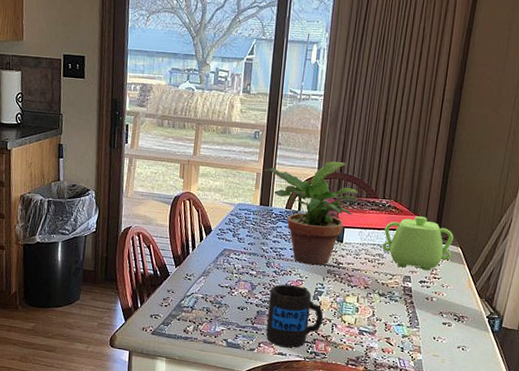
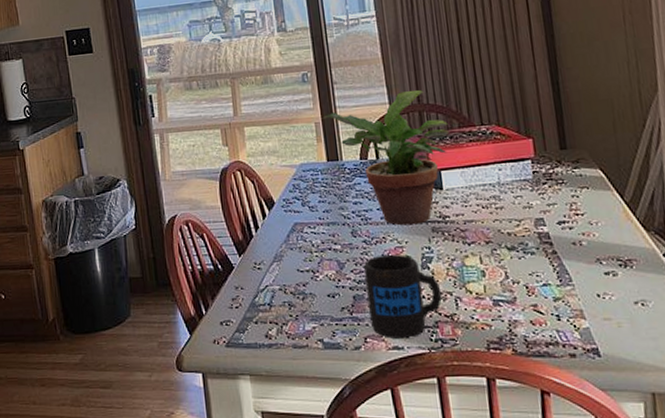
teapot: present [382,216,454,271] -> none [492,138,591,209]

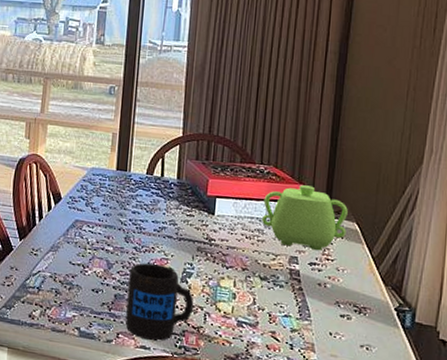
potted plant: present [322,90,449,226] -> none [120,120,232,242]
teapot: none [492,138,591,209] -> present [262,185,348,251]

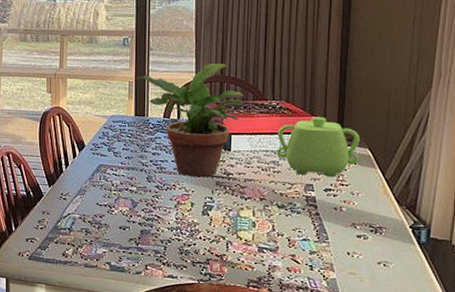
potted plant: none [120,120,232,242] -> present [136,64,244,178]
mug: present [125,263,194,341] -> none [152,199,216,270]

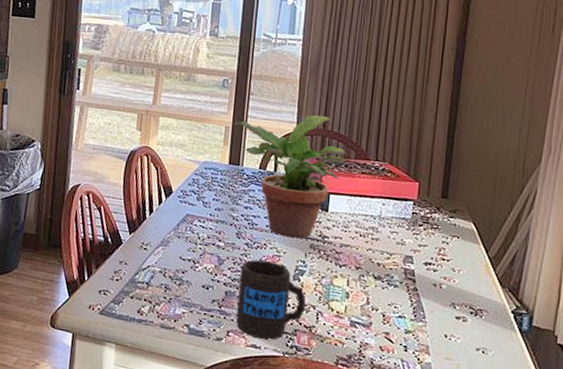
mug: none [152,199,216,270] -> present [236,259,306,340]
teapot: present [277,117,360,178] -> none [376,183,464,251]

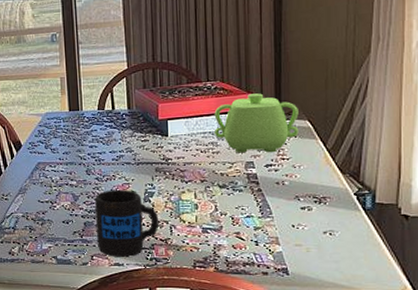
potted plant: present [233,115,346,239] -> none [67,50,178,166]
teapot: none [376,183,464,251] -> present [214,93,299,153]

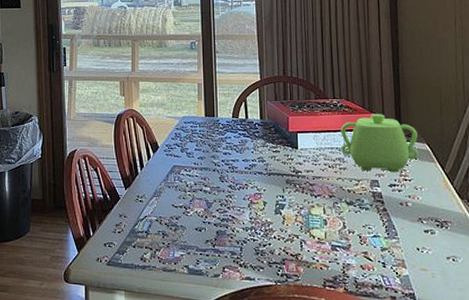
mug: present [94,189,159,257] -> none [227,199,290,271]

